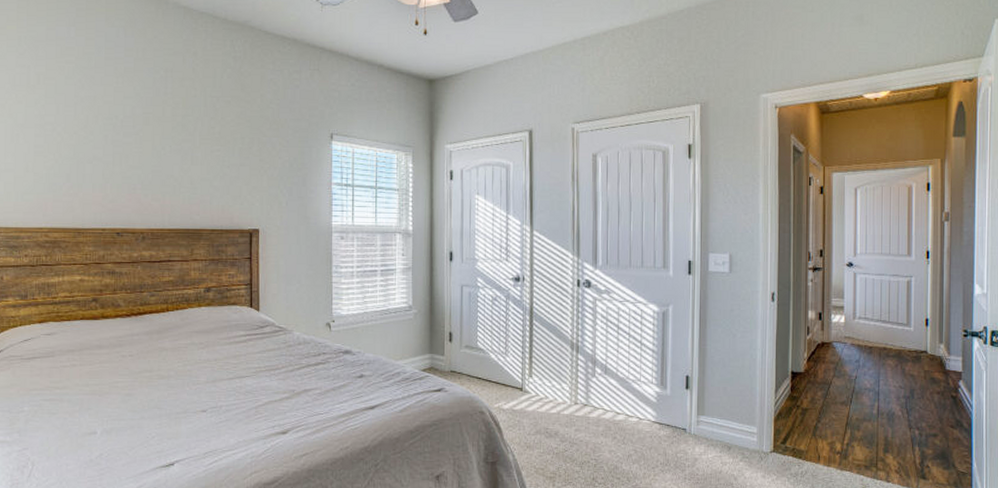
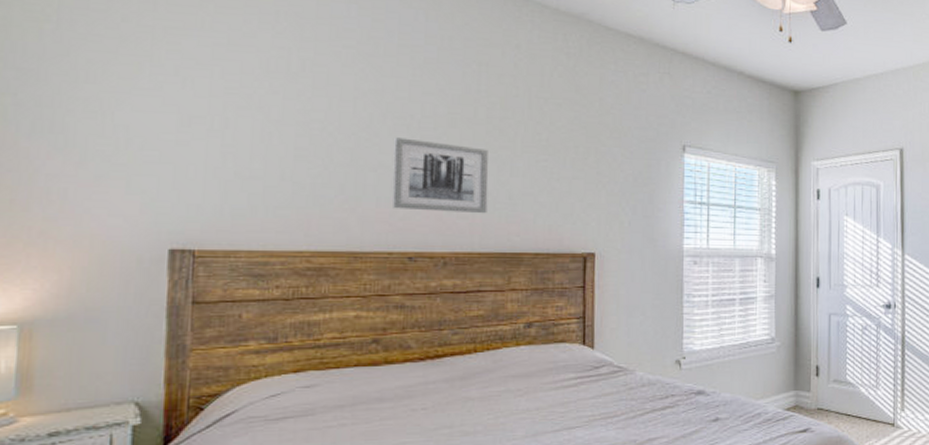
wall art: none [103,135,175,197] -> present [391,137,489,214]

